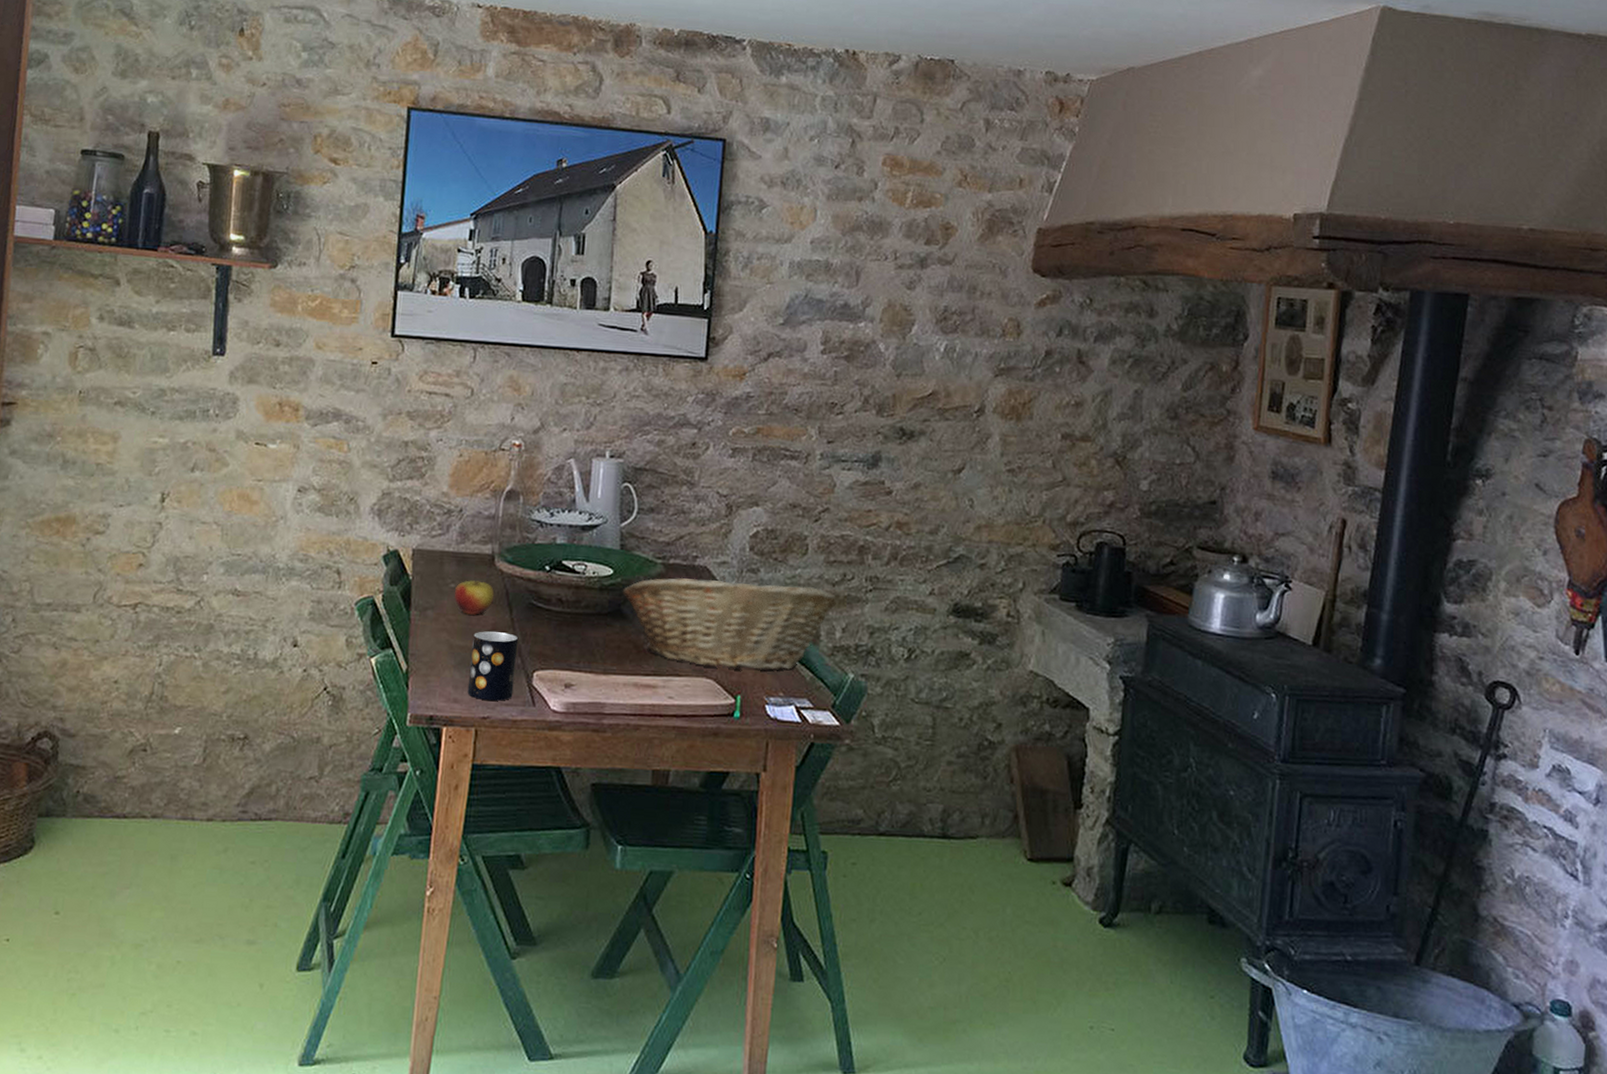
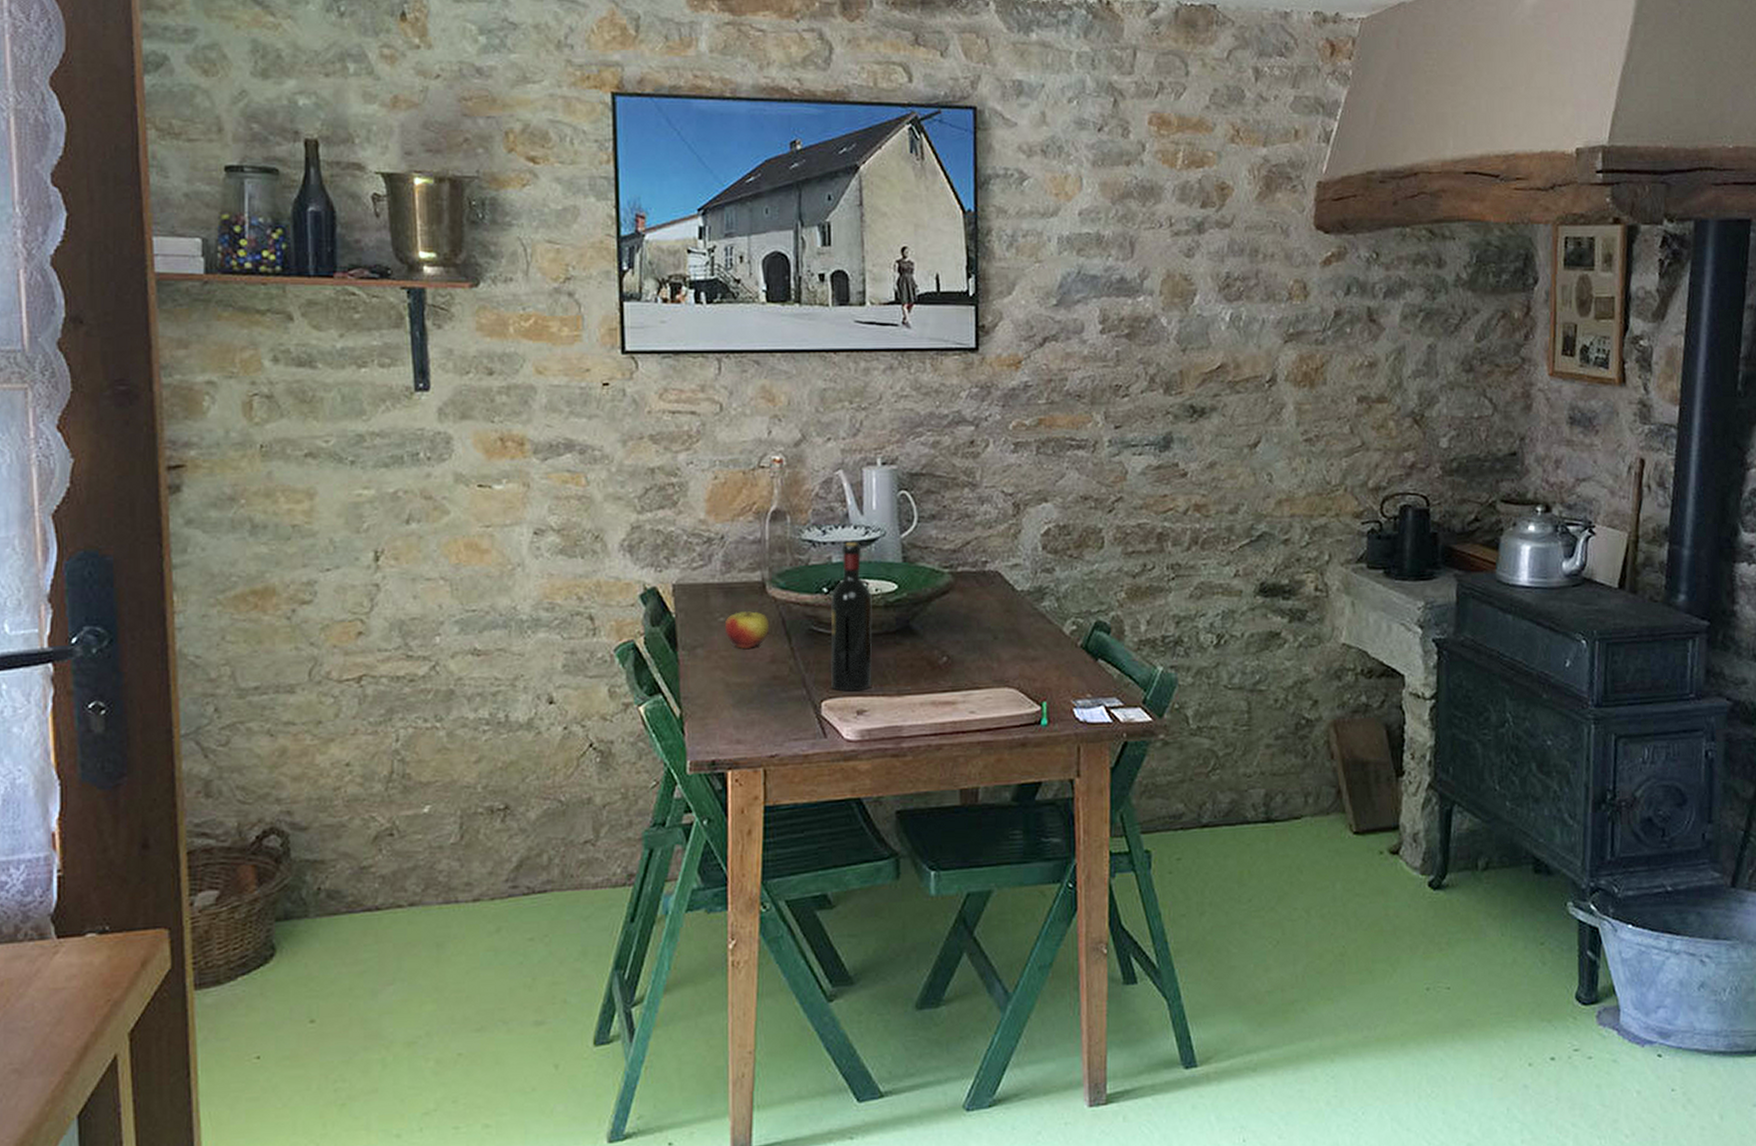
mug: present [467,631,519,701] -> none [750,663,801,737]
wine bottle: none [544,526,589,666] -> present [830,542,872,692]
fruit basket: present [622,575,836,671] -> none [909,578,1138,677]

